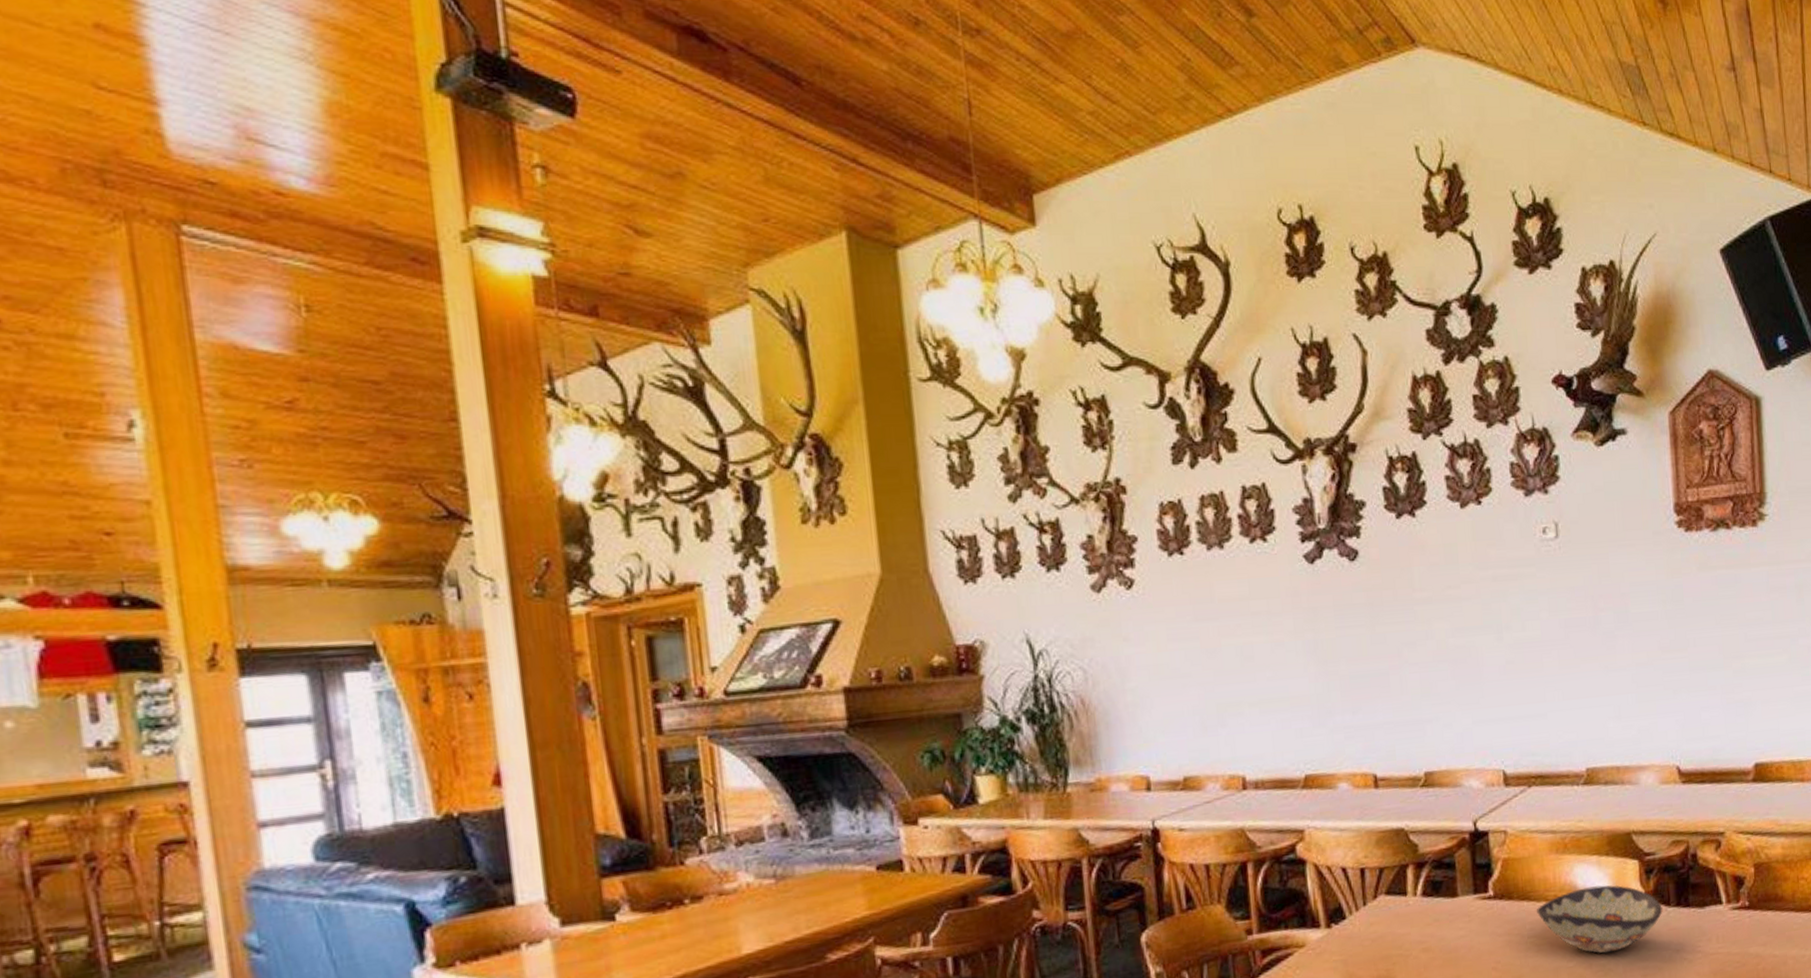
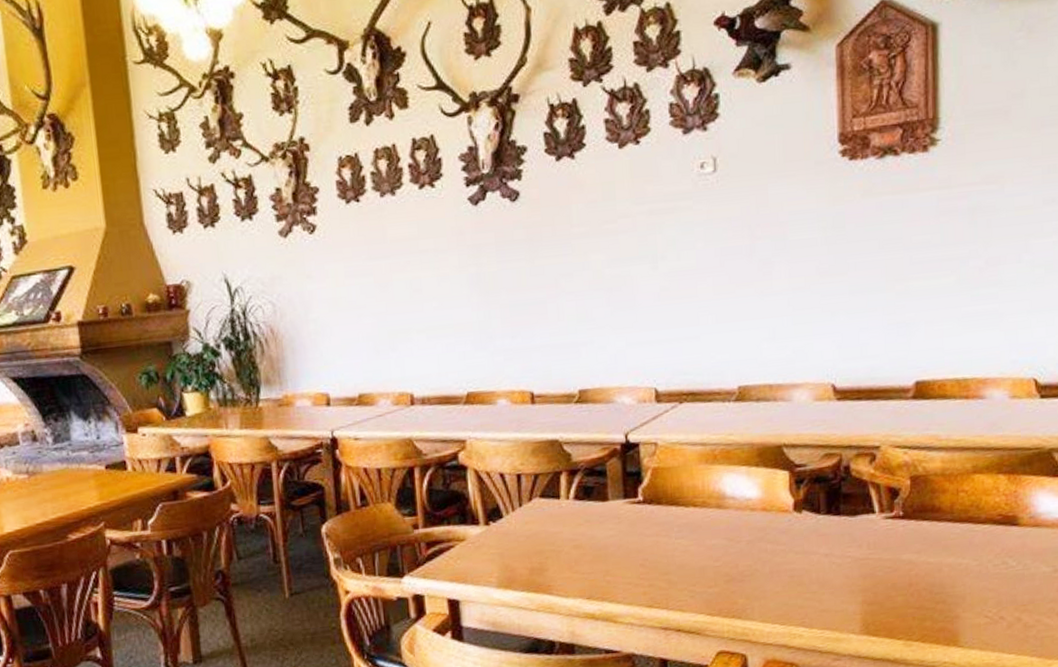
decorative bowl: present [1536,884,1663,954] -> none [684,493,812,555]

